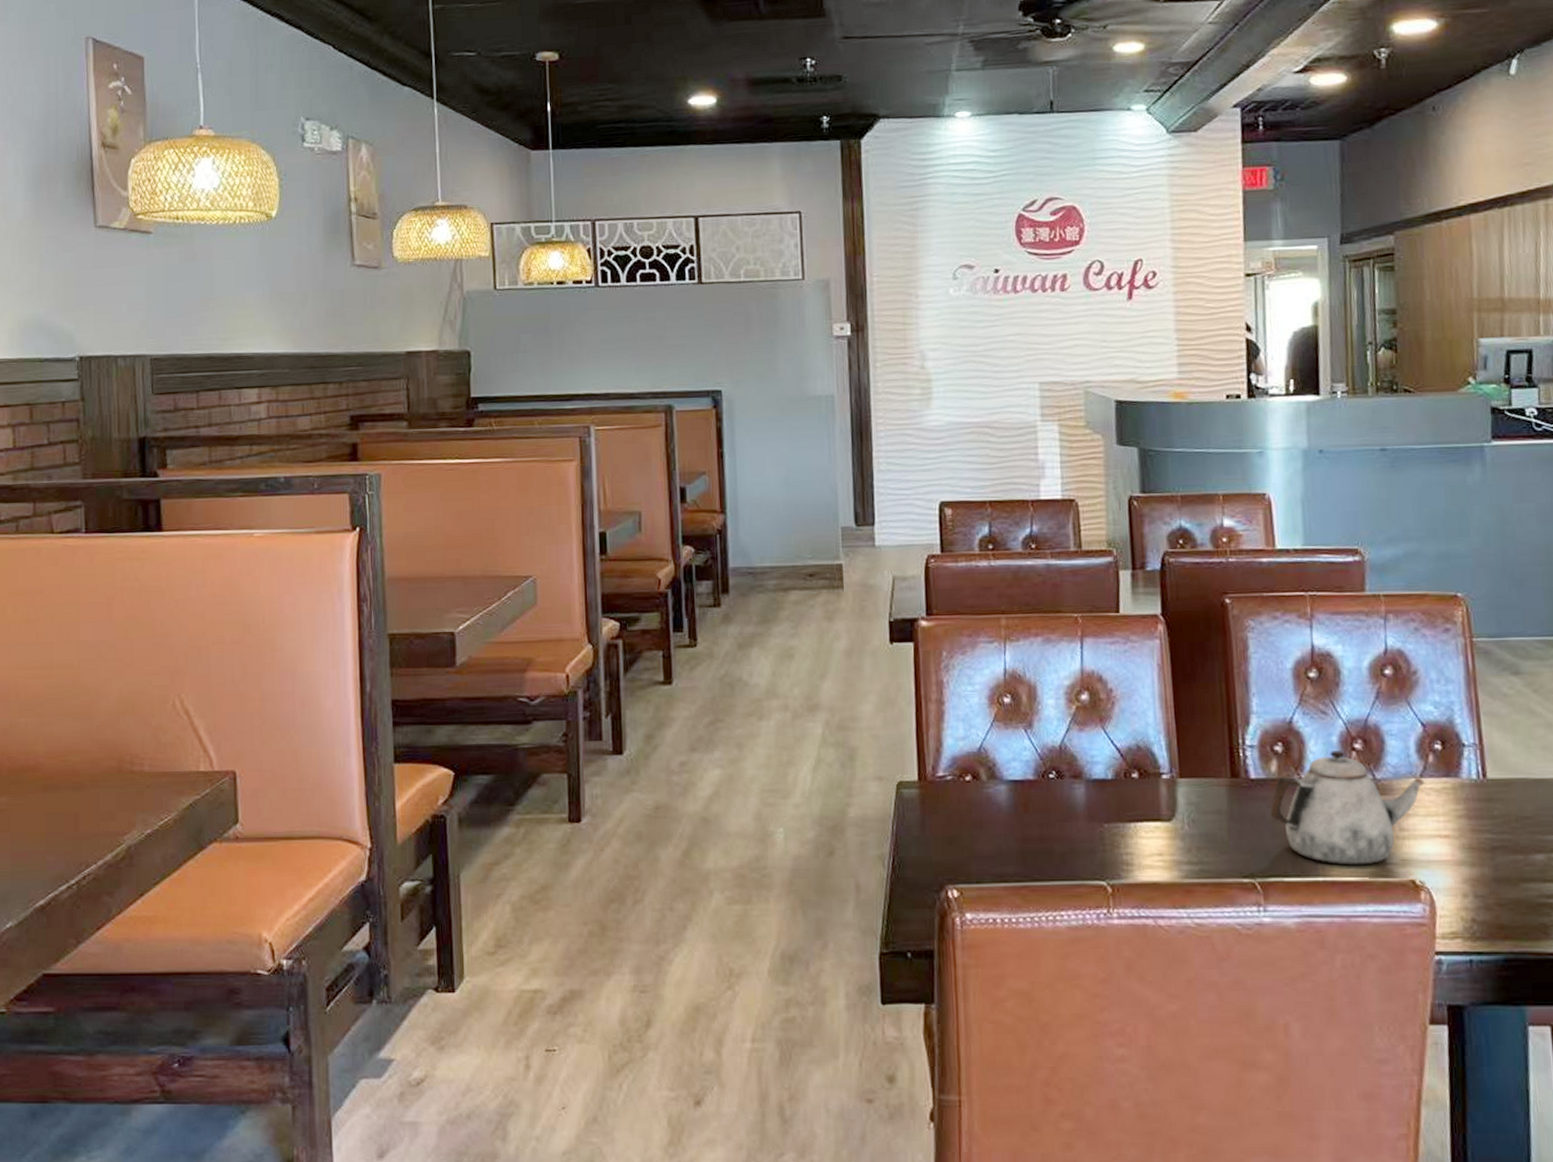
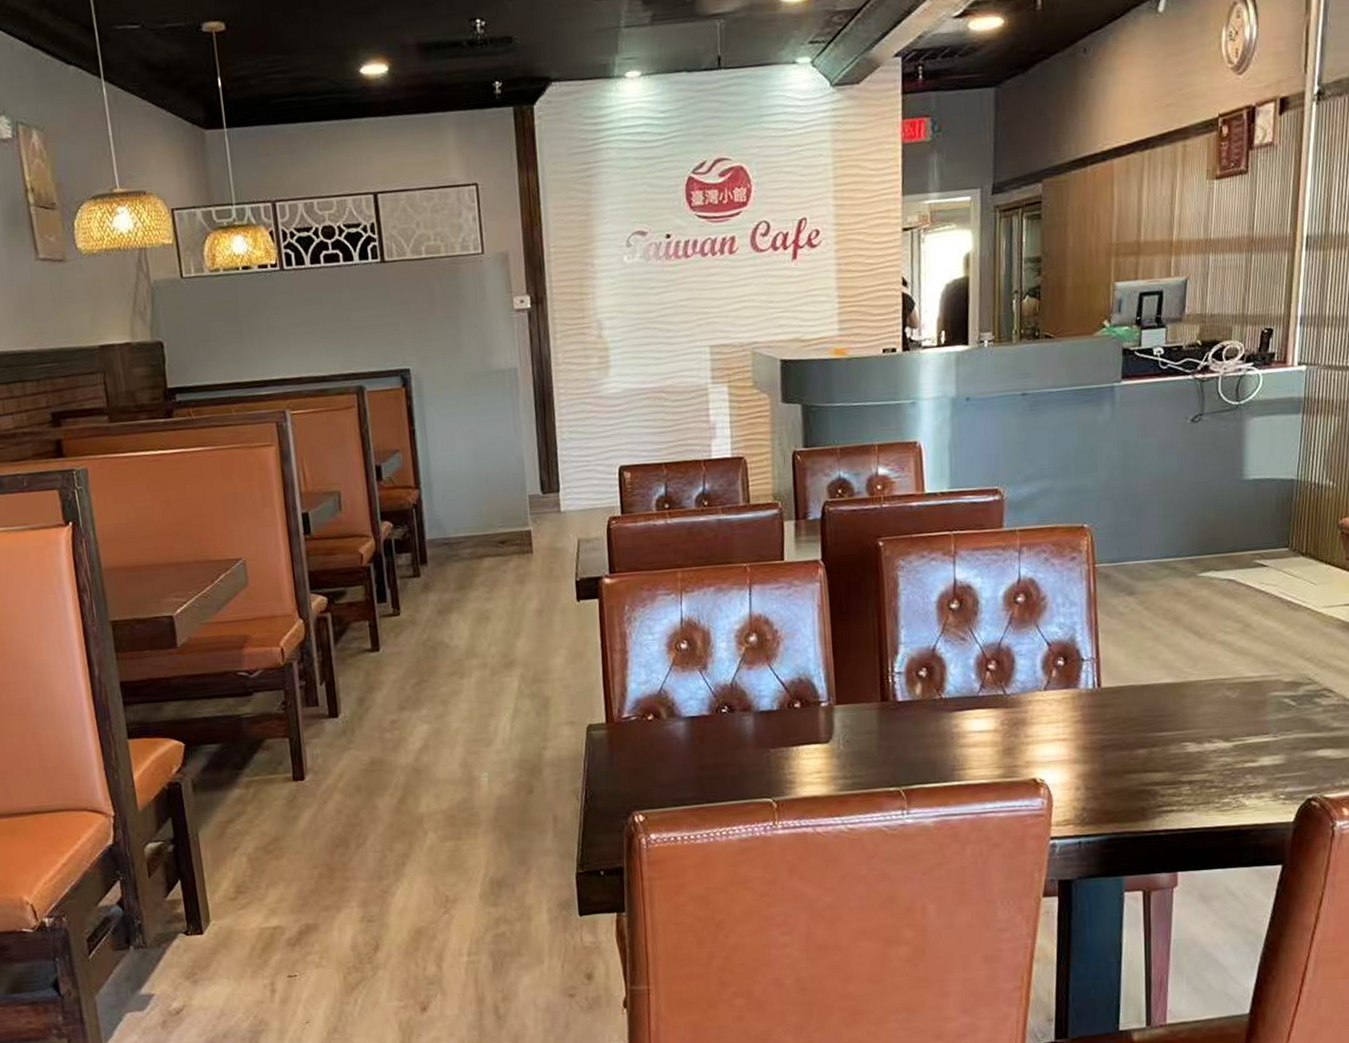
teapot: present [1270,751,1425,866] -> none [914,672,1048,771]

